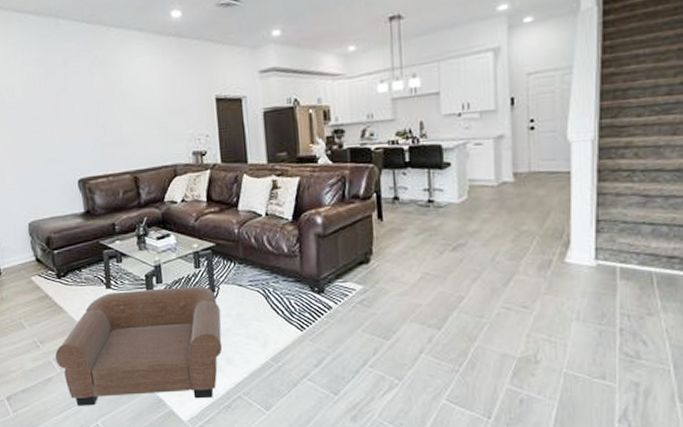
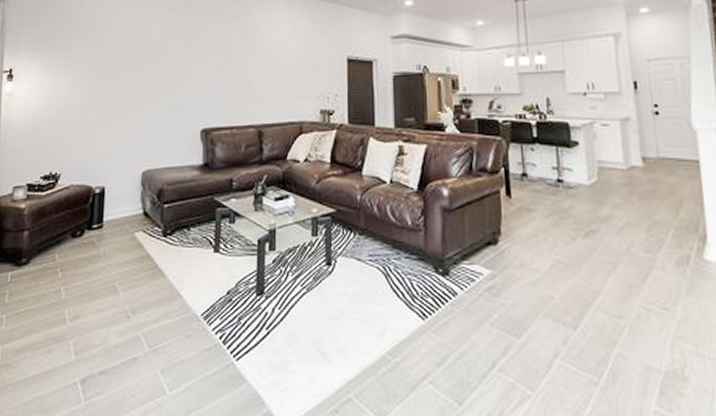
dog bed: present [55,285,223,406] -> none [146,256,336,399]

